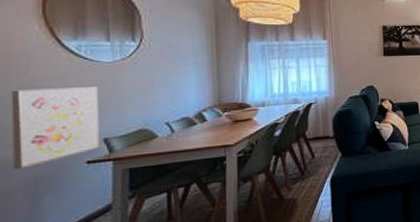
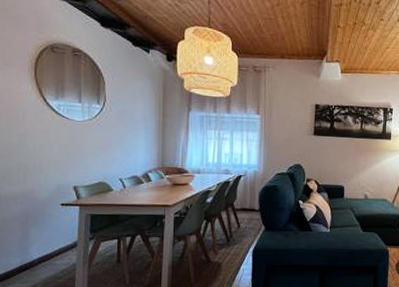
wall art: present [10,87,99,170] -> none [12,138,70,203]

